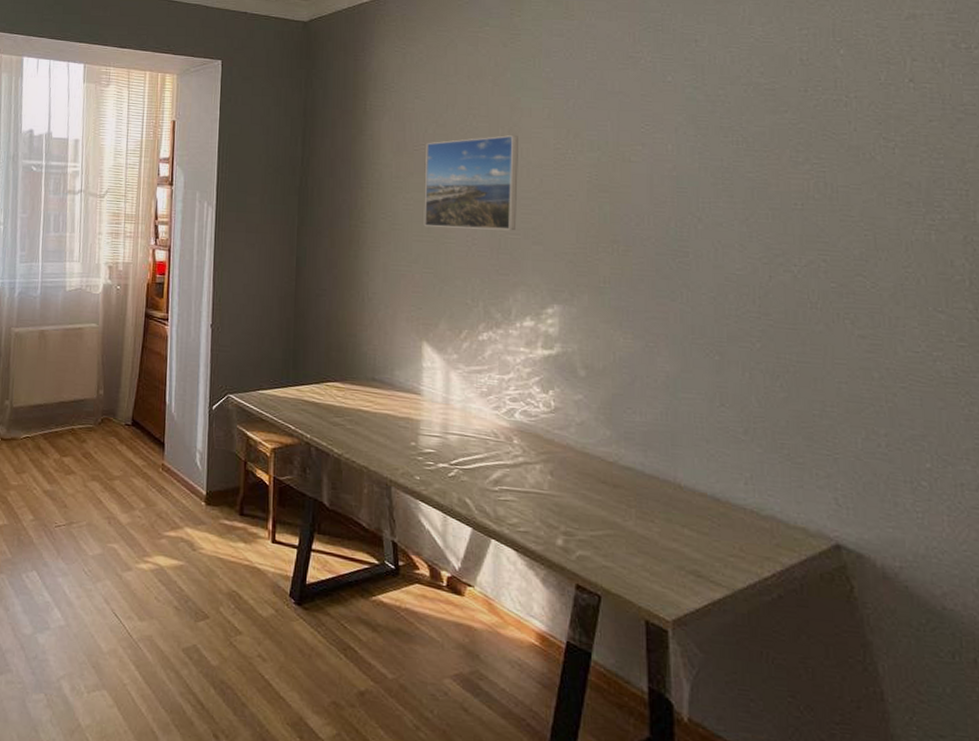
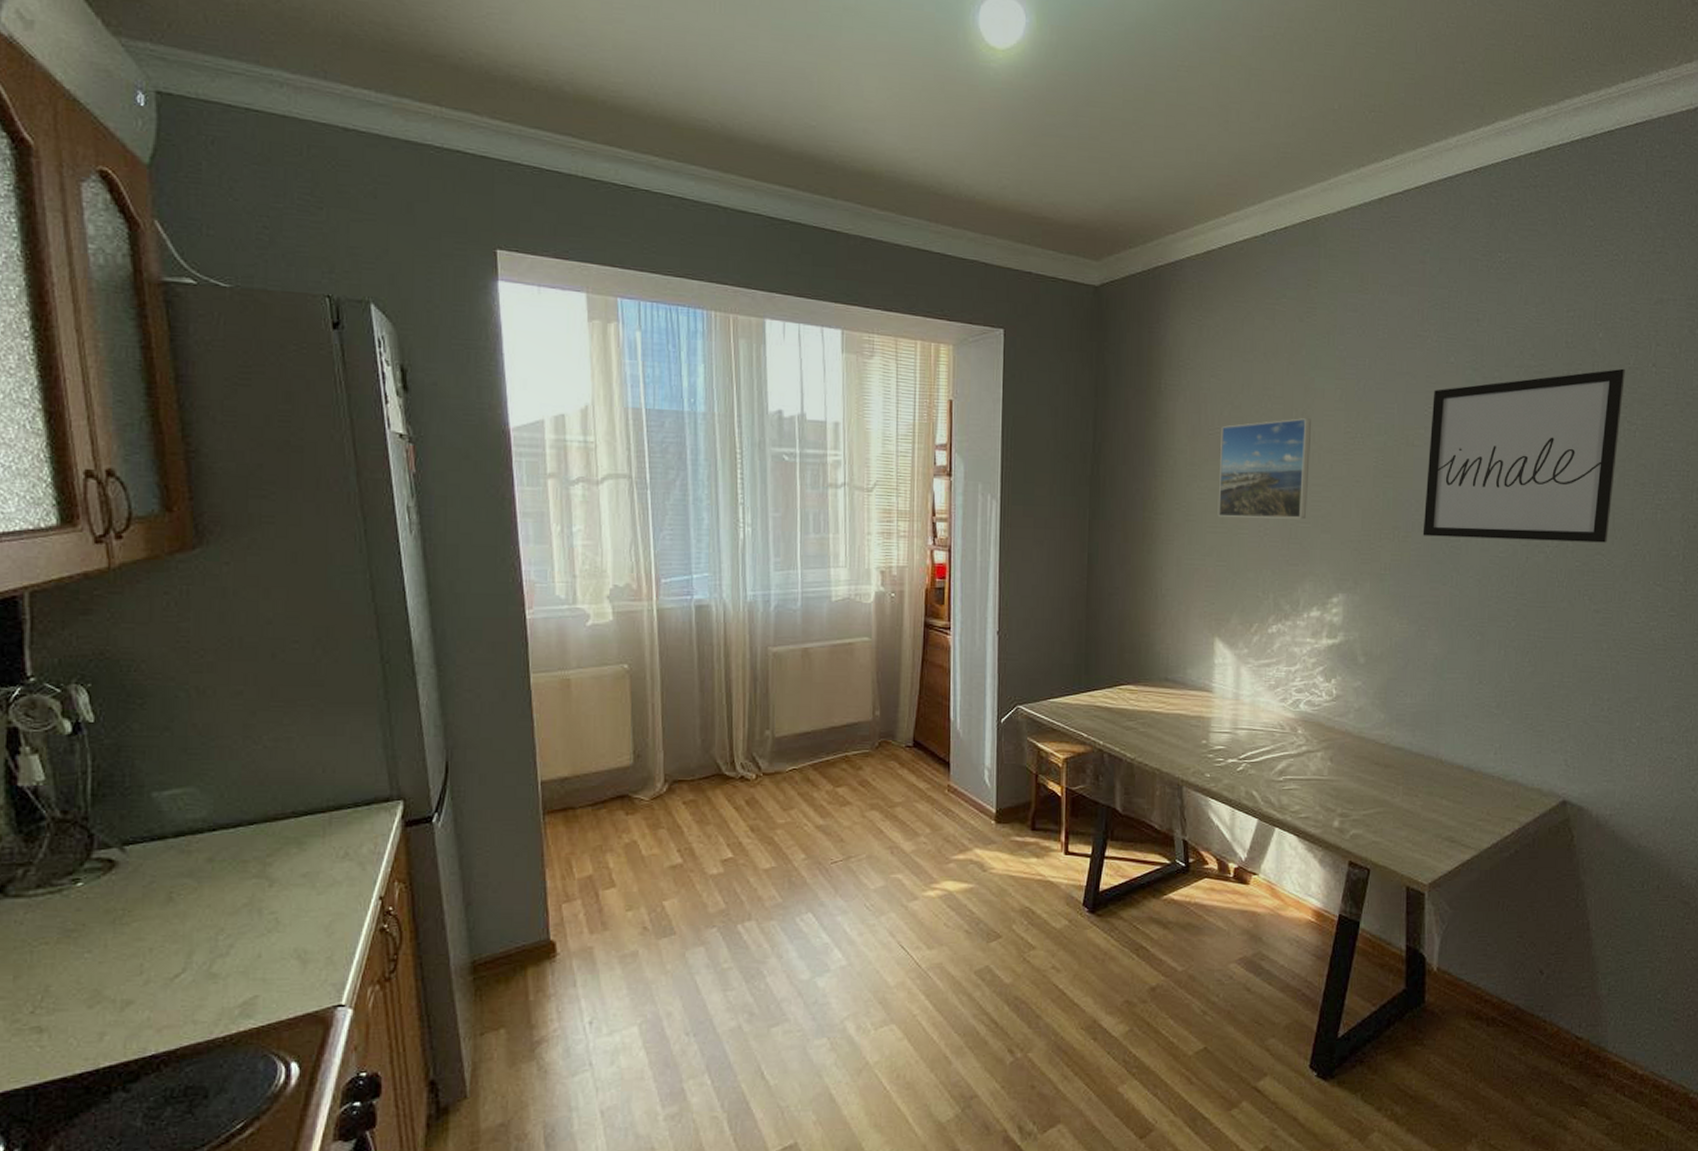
wall art: none [645,84,876,264] -> present [1422,368,1625,543]

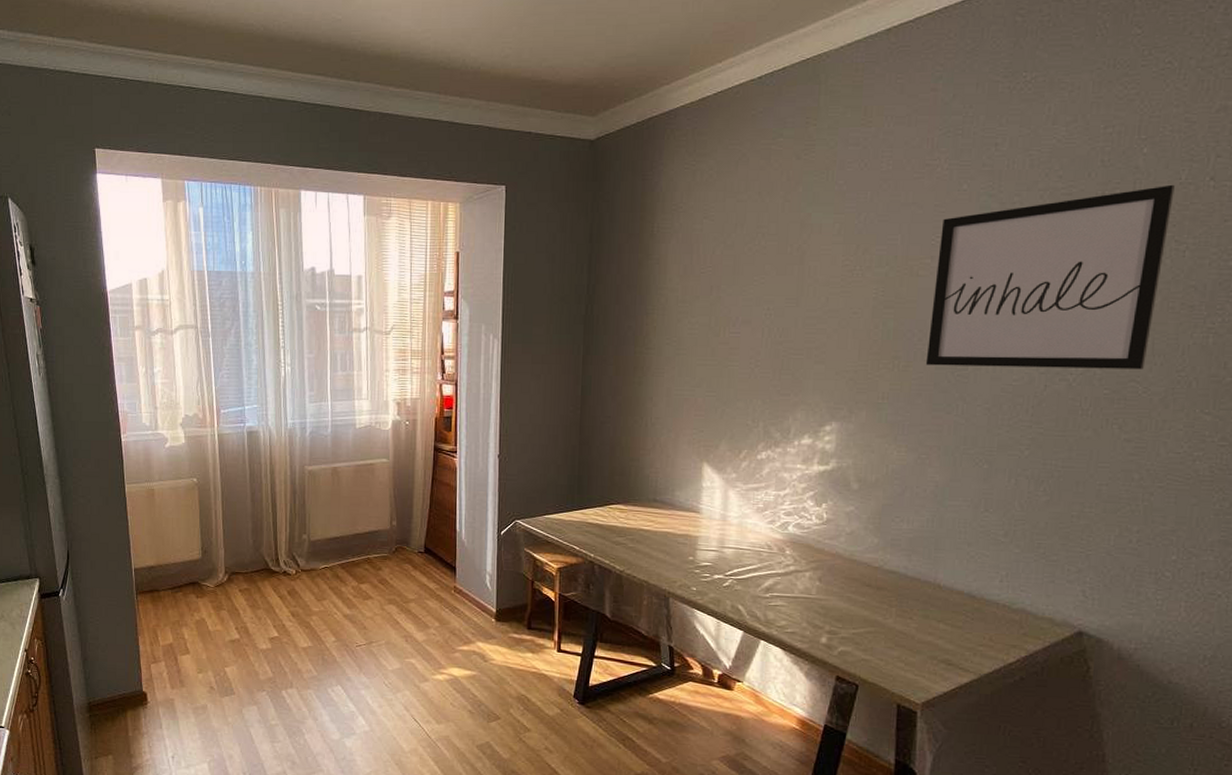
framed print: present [1217,418,1311,519] -> none [708,254,807,351]

